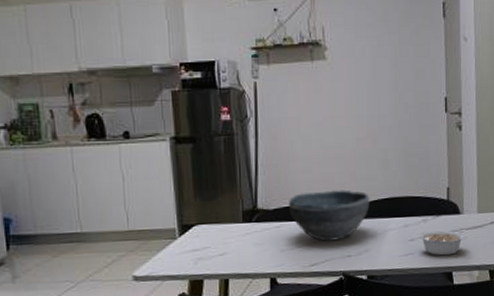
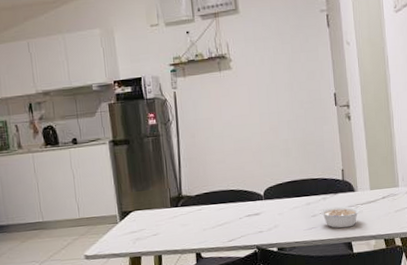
bowl: present [289,190,370,241] -> none [208,176,276,220]

